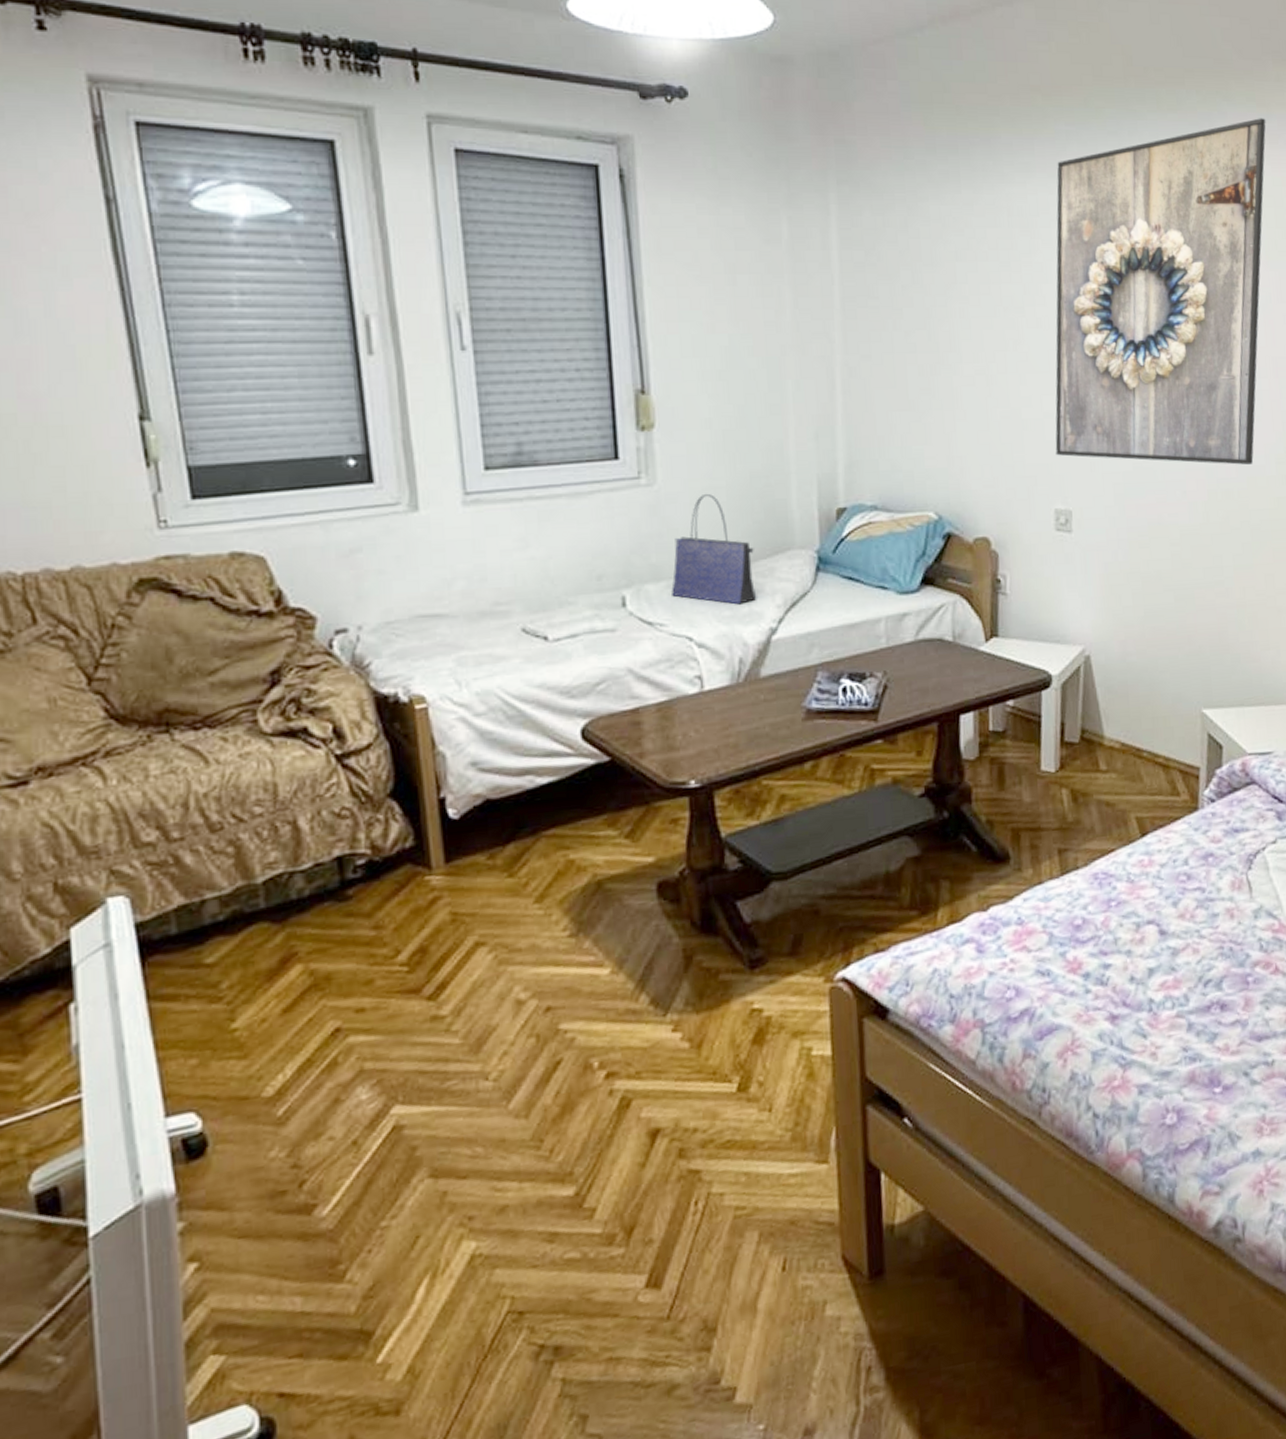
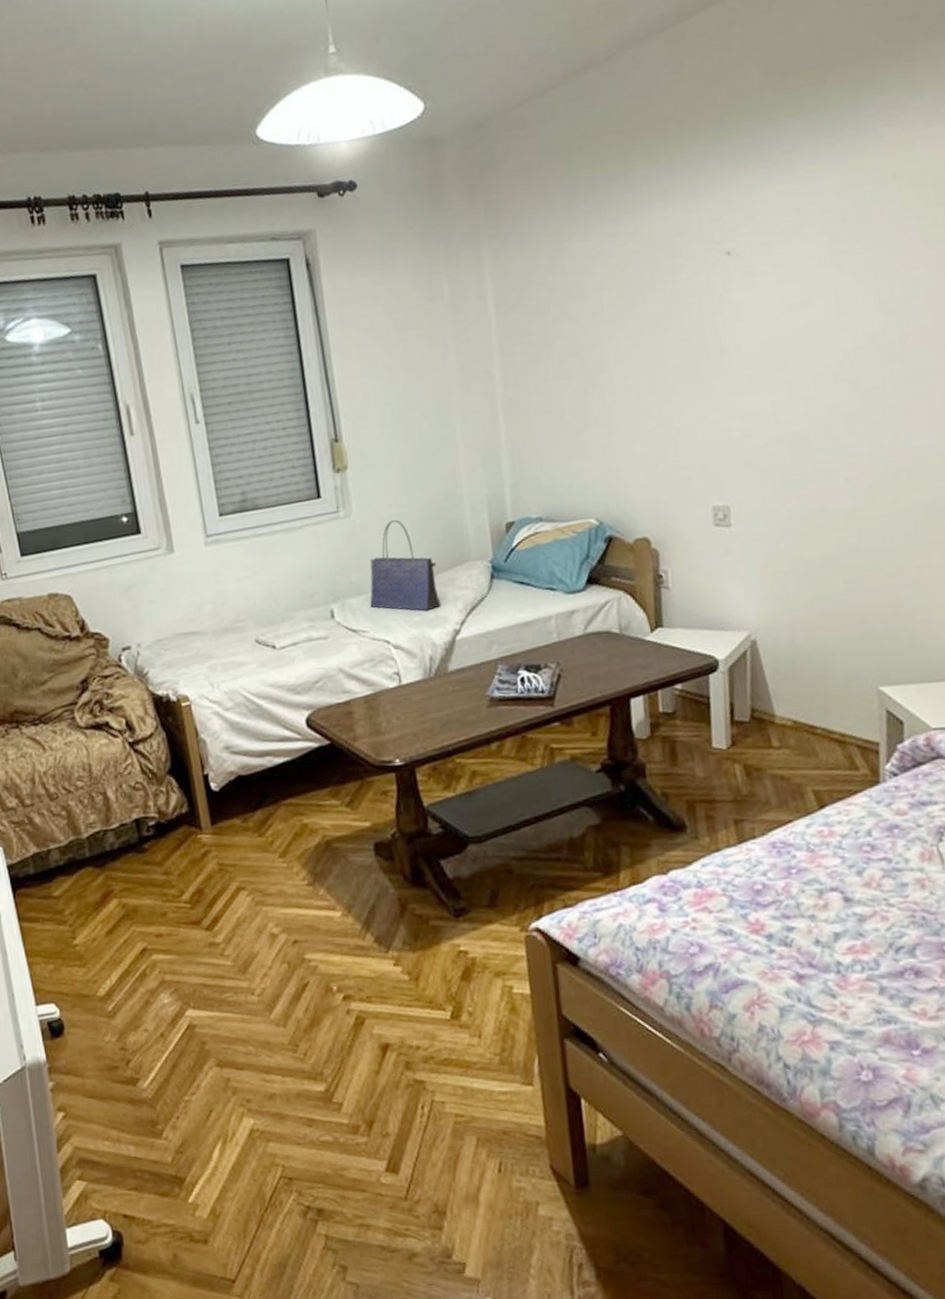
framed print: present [1055,118,1266,466] -> none [696,98,923,457]

